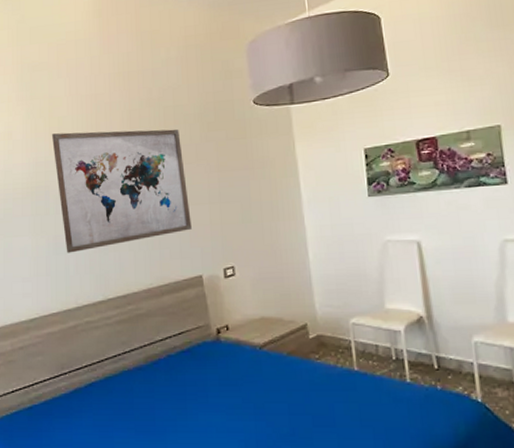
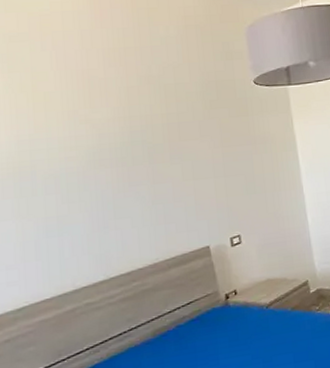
wall art: present [51,129,192,253] -> none [36,106,197,235]

